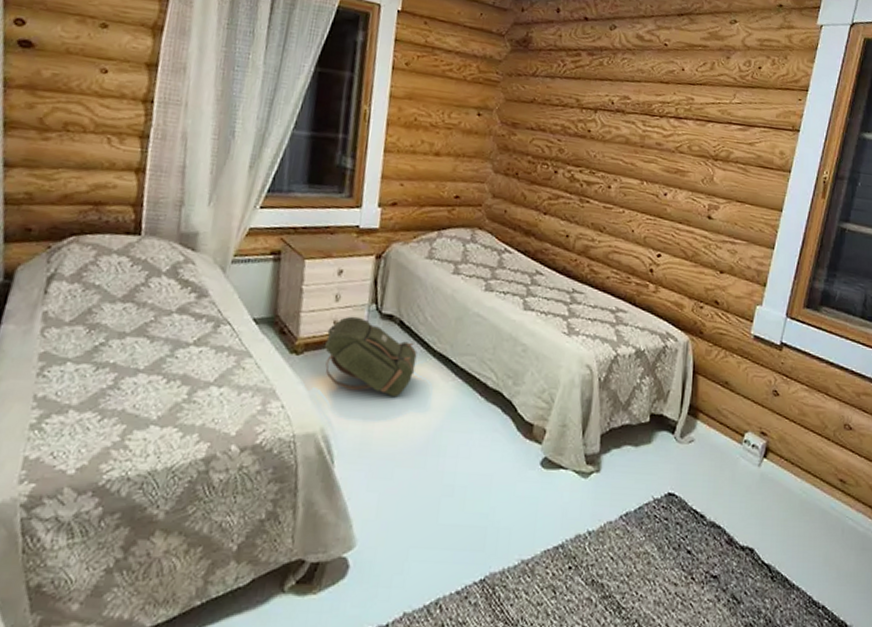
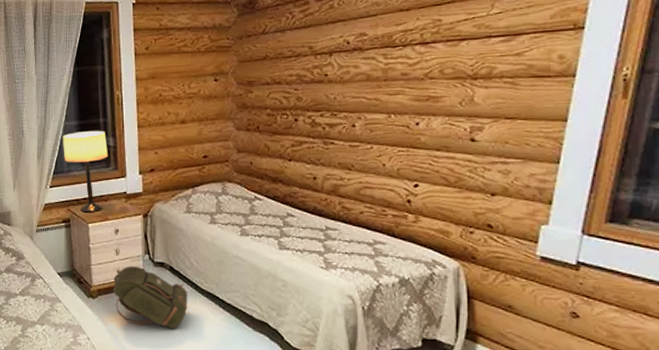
table lamp: none [285,144,344,247] -> present [63,130,108,213]

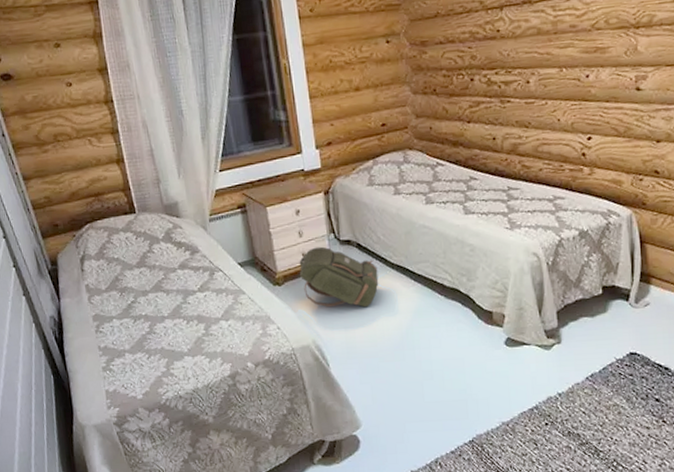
table lamp: present [63,130,108,213] -> none [228,104,280,196]

